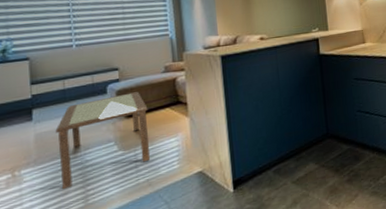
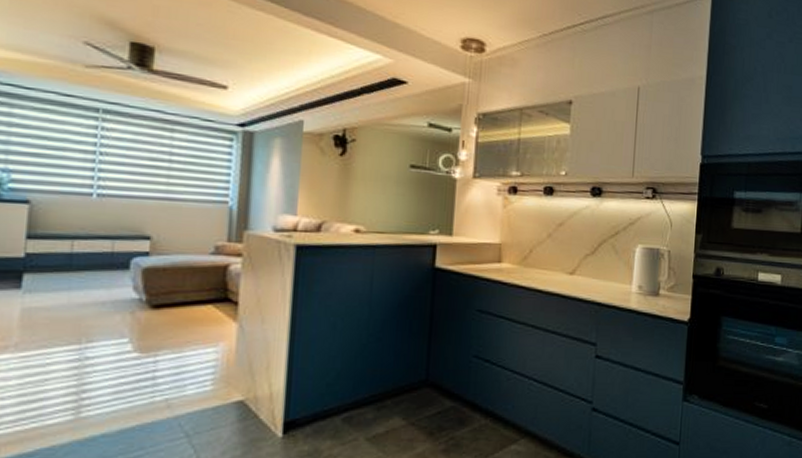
coffee table: present [55,92,151,190] -> none [48,274,183,392]

